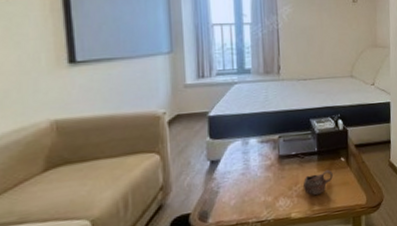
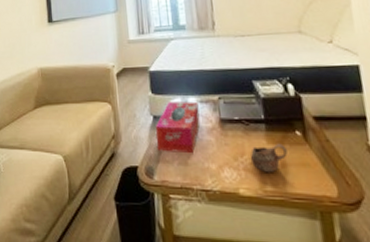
tissue box: none [212,142,260,194] -> present [155,101,201,154]

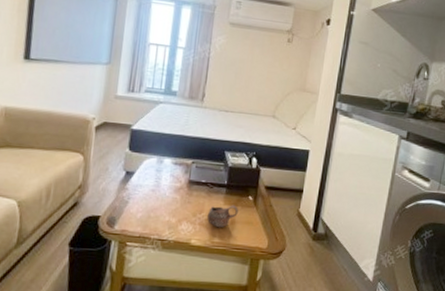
tissue box: present [155,101,201,154] -> none [123,160,173,209]

